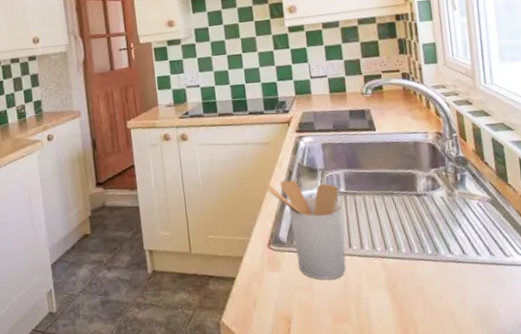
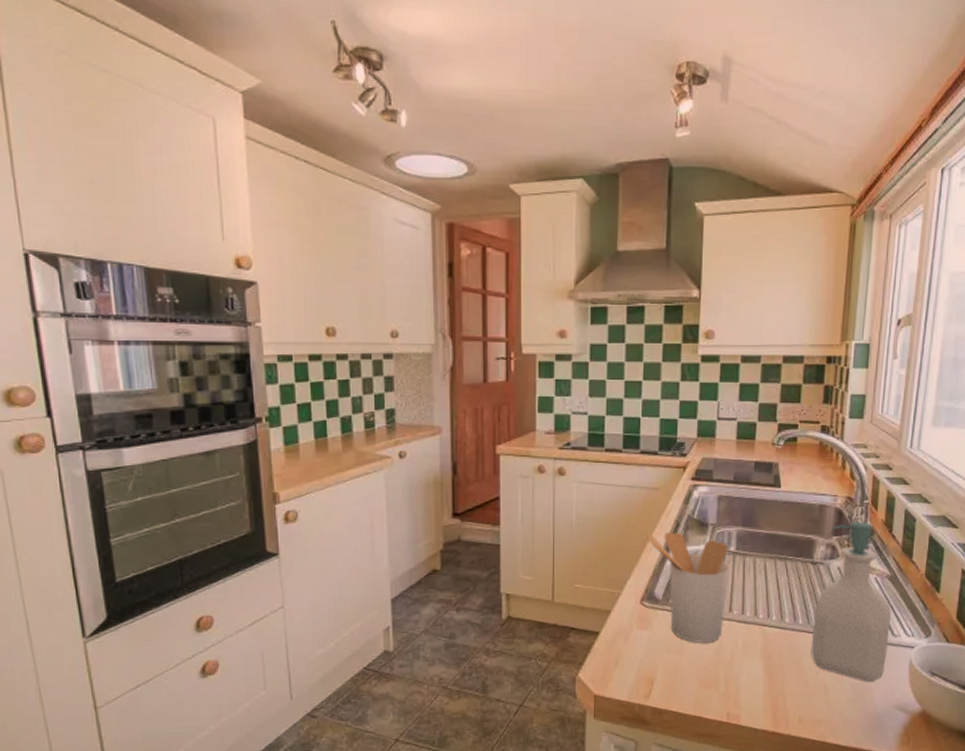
soap bottle: none [427,152,504,303] -> present [811,520,892,683]

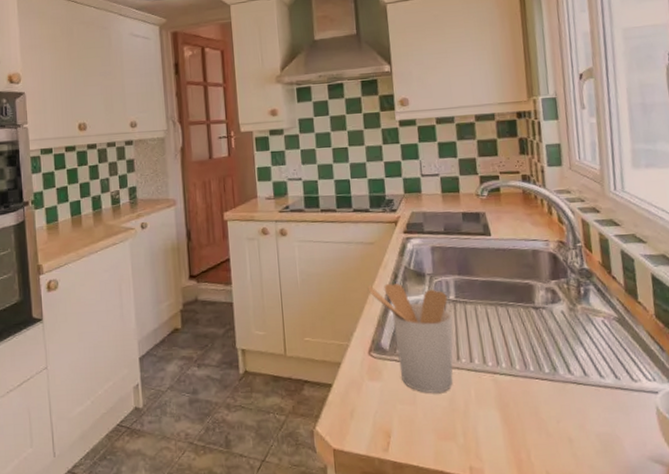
soap bottle: present [811,520,892,683] -> none [544,263,630,432]

